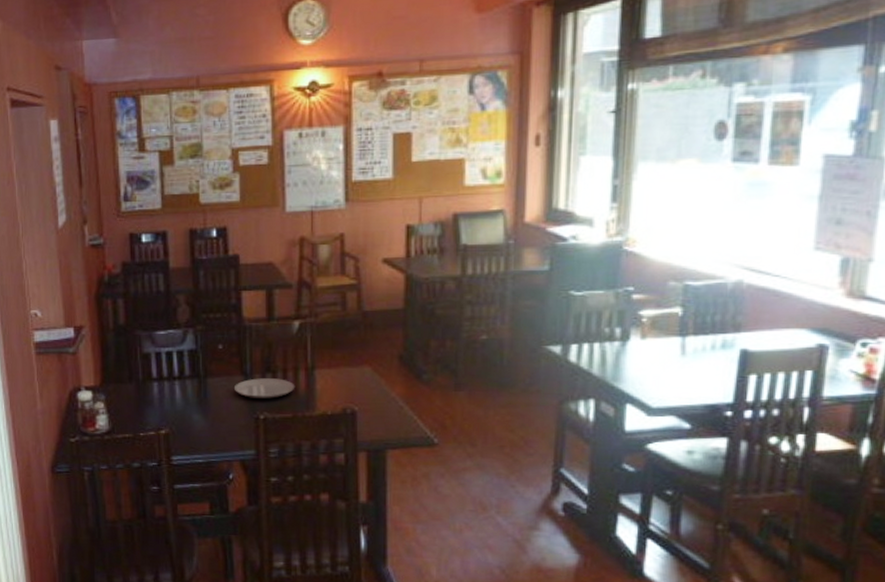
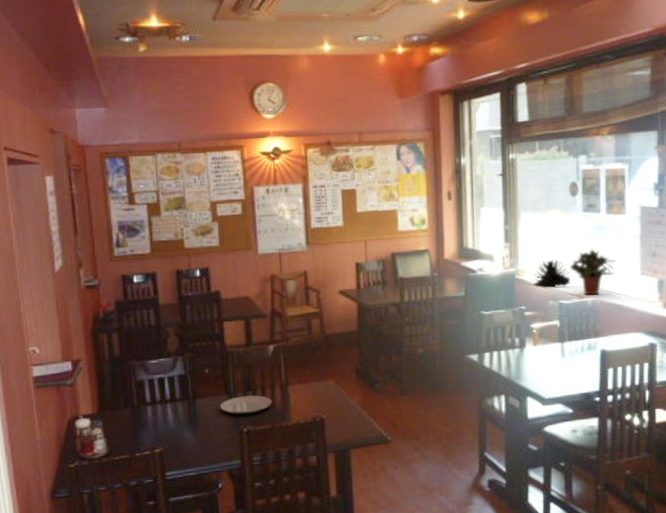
succulent plant: none [649,227,705,263] -> present [534,260,572,287]
potted plant: none [705,213,778,277] -> present [570,249,617,296]

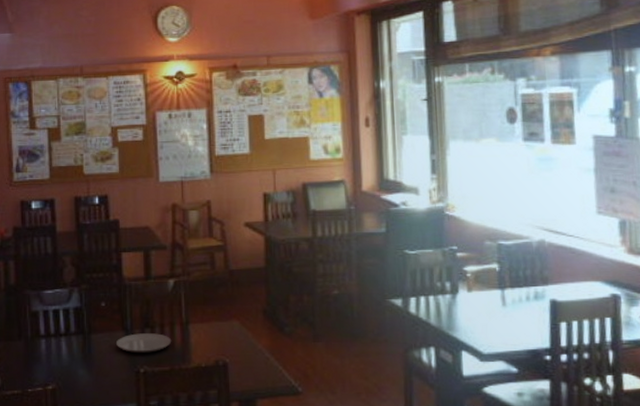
succulent plant: present [534,260,572,287] -> none [466,195,512,225]
potted plant: present [570,249,617,296] -> none [510,183,566,237]

